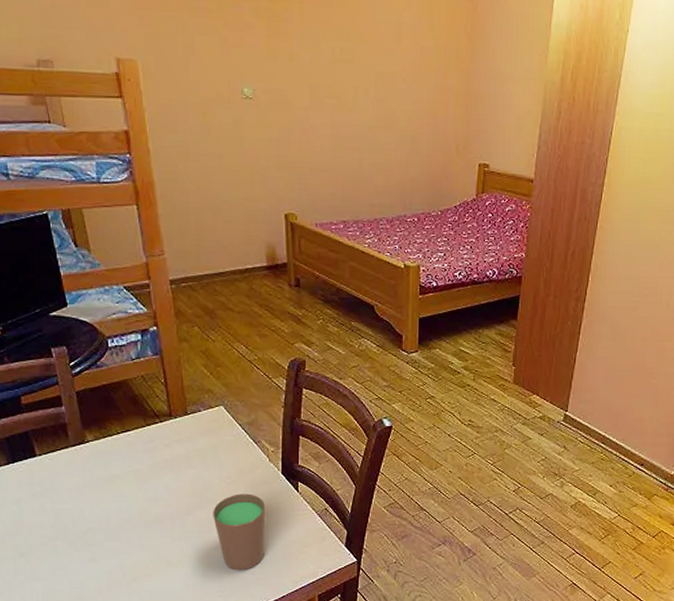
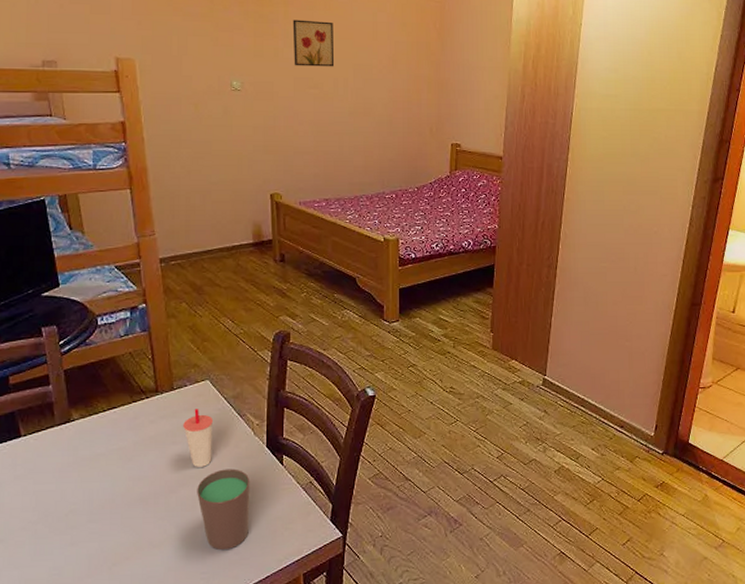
cup: none [198,434,229,491] -> present [183,409,214,467]
wall art: none [309,18,355,74] -> present [293,19,335,67]

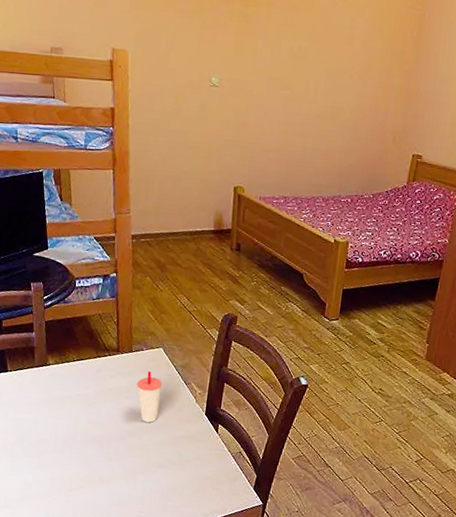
cup: present [197,468,250,551] -> none [142,427,188,497]
wall art: present [293,19,335,67] -> none [270,20,312,70]

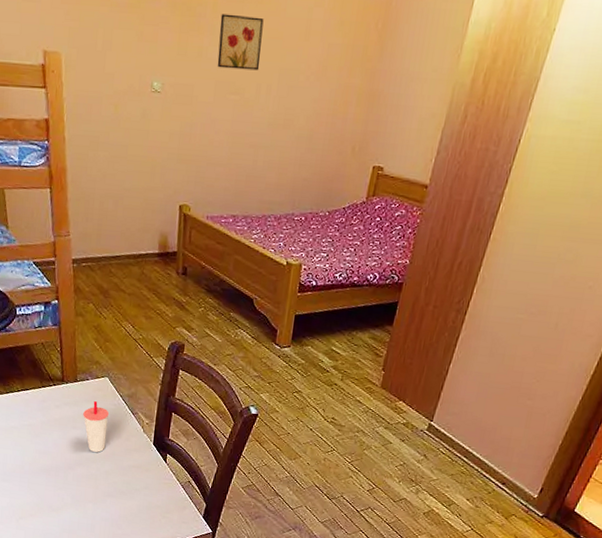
wall art: none [270,20,312,70] -> present [217,13,264,71]

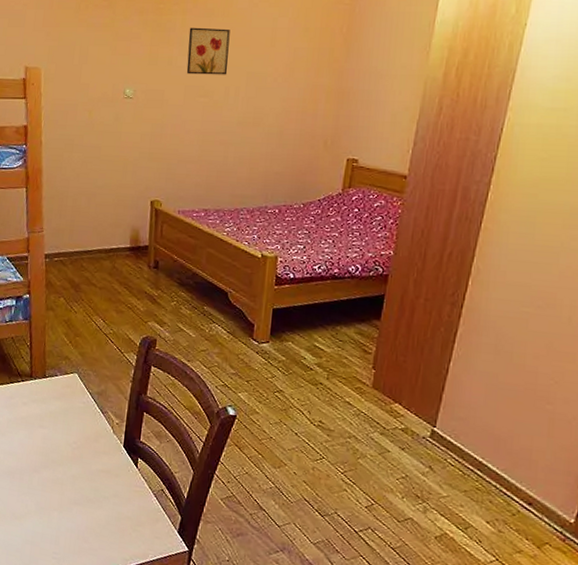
cup: present [83,401,110,452] -> none [50,398,78,454]

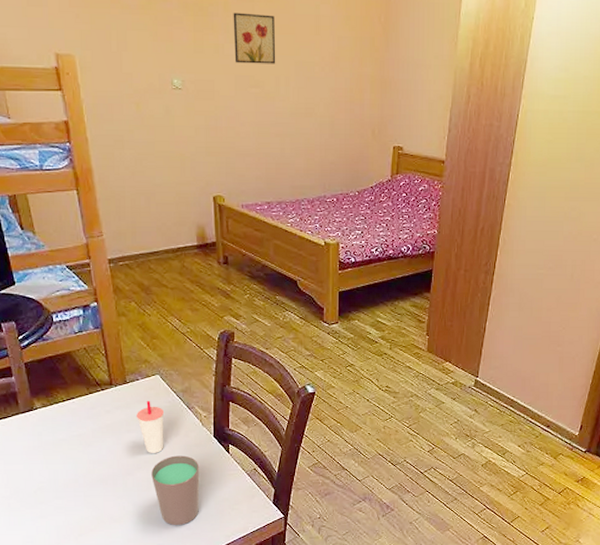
cup: none [50,398,78,454] -> present [137,401,165,453]
cup: none [56,460,106,537] -> present [151,455,200,526]

